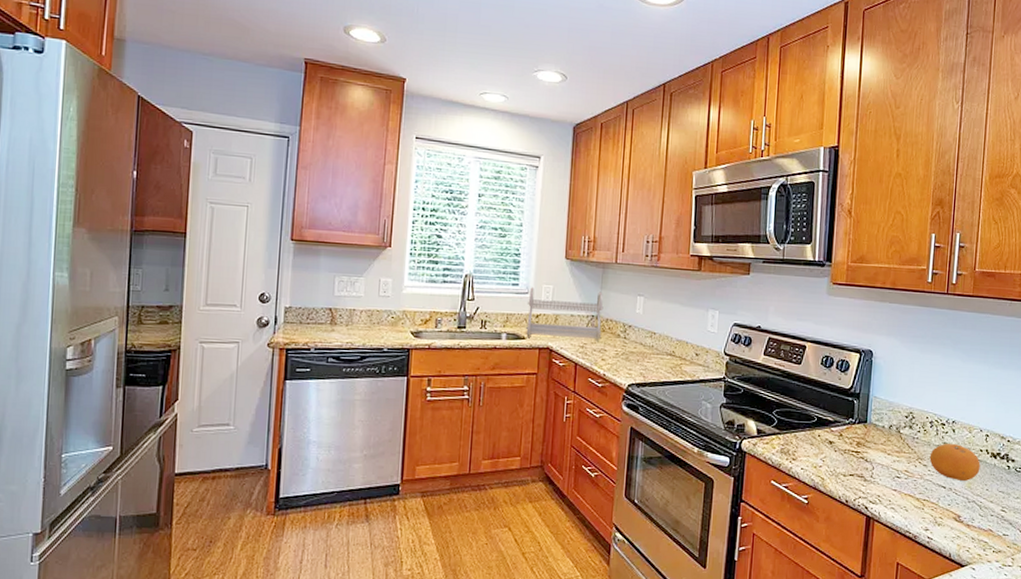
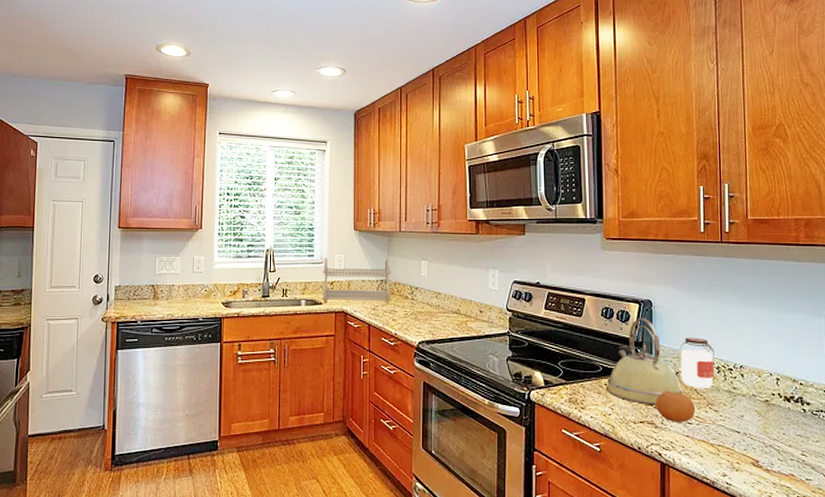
kettle: none [819,368,896,458] -> present [606,318,684,405]
fruit: none [866,443,906,476] -> present [655,390,696,422]
jar: none [894,390,929,443] -> present [679,337,715,388]
fruit: present [929,443,981,481] -> none [720,387,774,425]

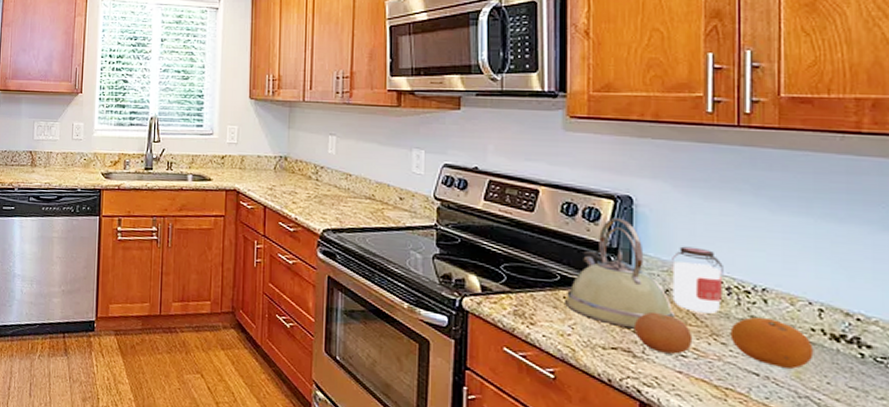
dish rack: present [322,257,391,305] -> none [211,128,292,185]
fruit: none [720,387,774,425] -> present [730,316,814,369]

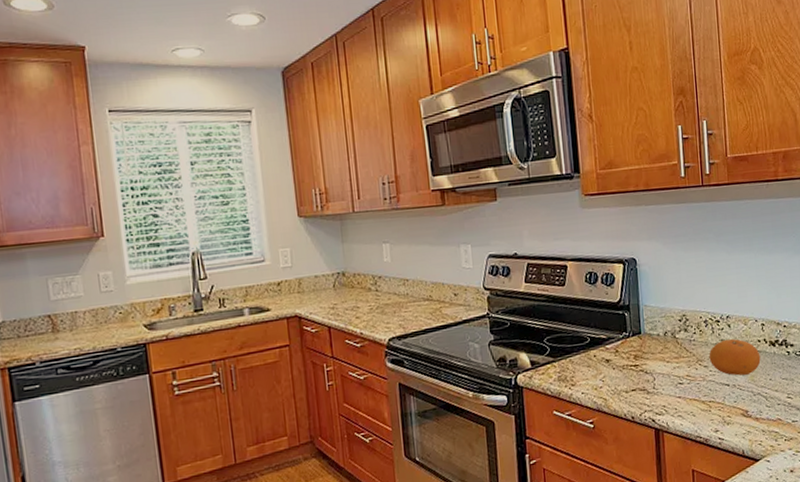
kettle: present [565,217,676,329] -> none [595,278,674,371]
fruit: present [633,311,693,355] -> none [645,352,686,385]
jar: present [670,246,723,314] -> none [666,292,702,346]

